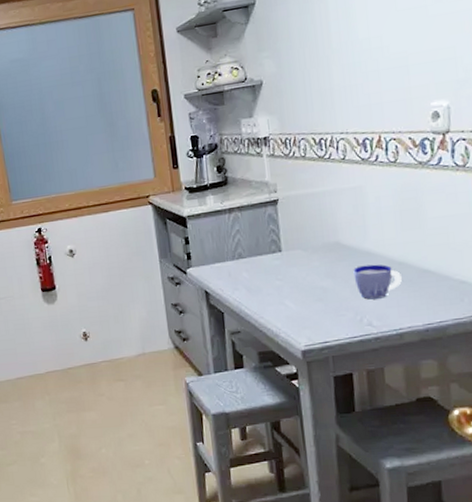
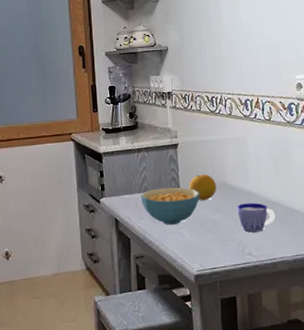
cereal bowl: none [234,250,307,295] -> present [140,187,200,225]
fruit: none [292,233,327,266] -> present [188,174,217,201]

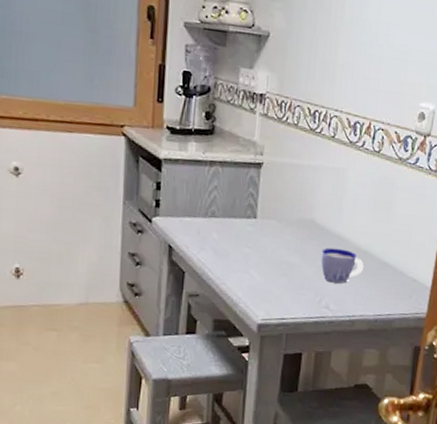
cereal bowl: present [140,187,200,225] -> none [205,214,280,262]
fruit: present [188,174,217,201] -> none [267,205,302,239]

